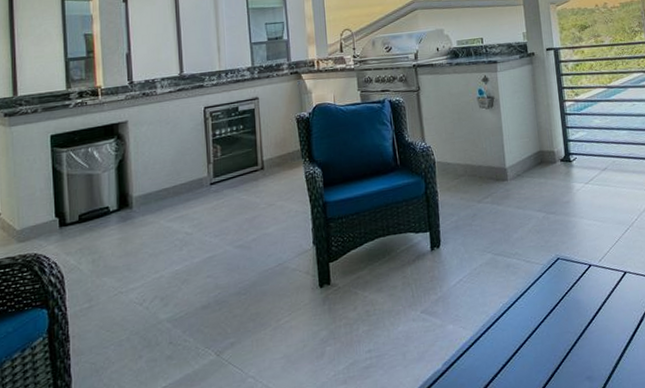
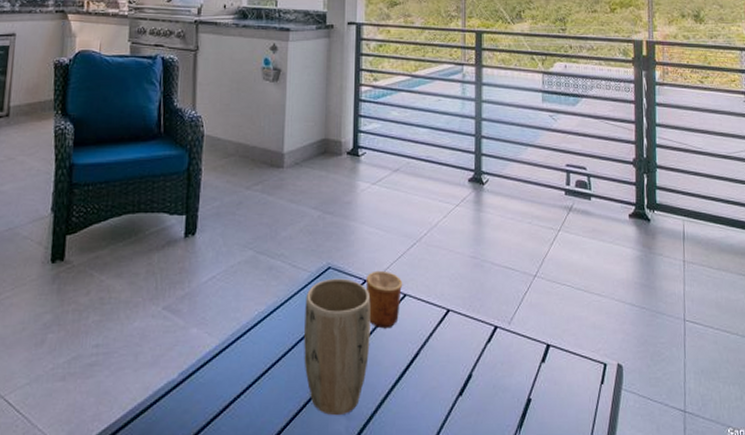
plant pot: none [541,265,602,380] -> present [304,278,371,416]
cup: none [590,254,623,303] -> present [366,270,403,329]

